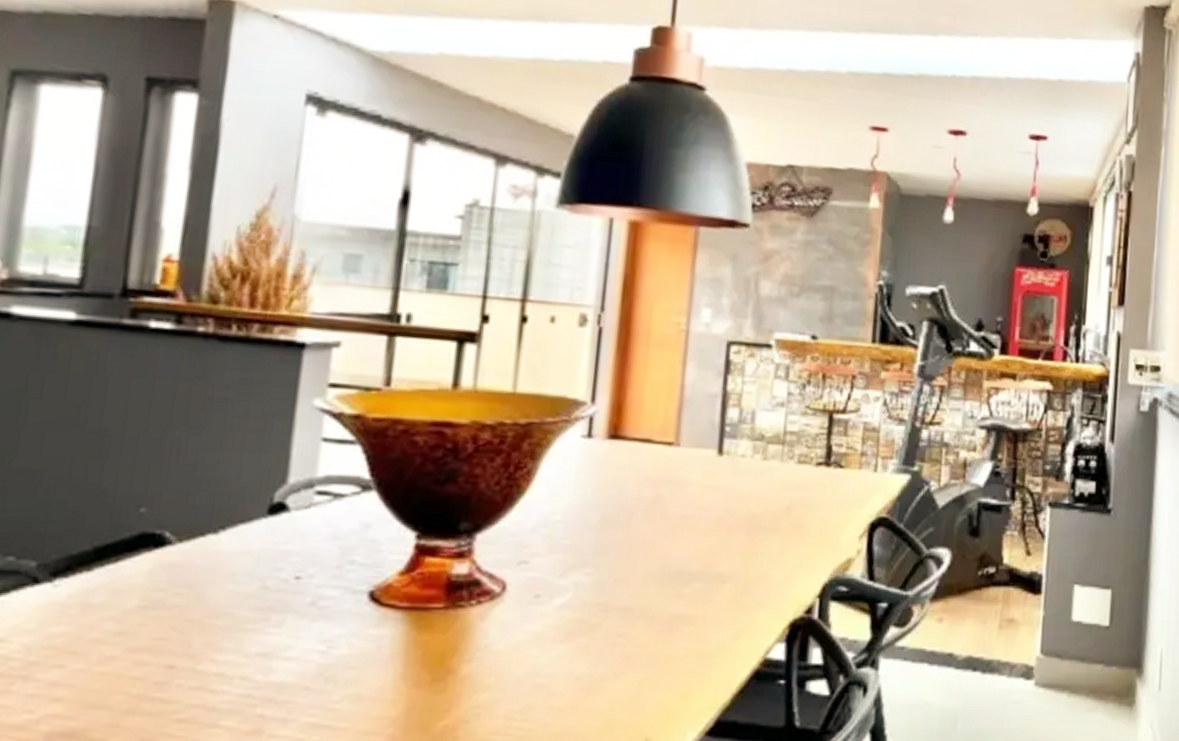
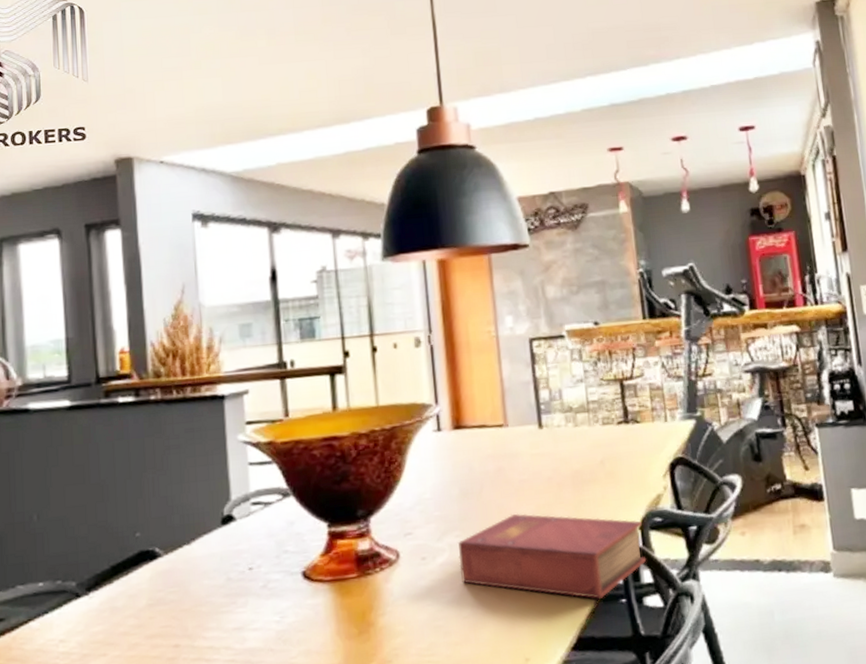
book: none [582,556,822,677] -> present [457,513,647,600]

